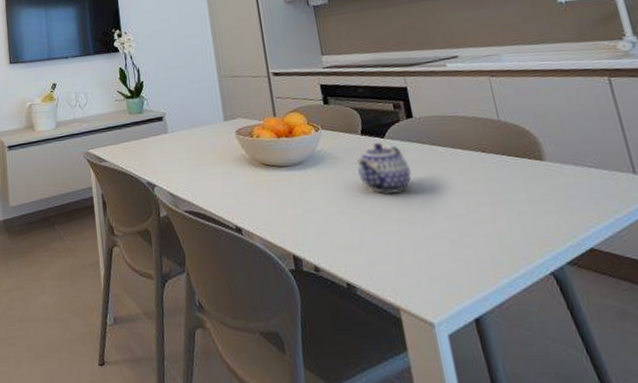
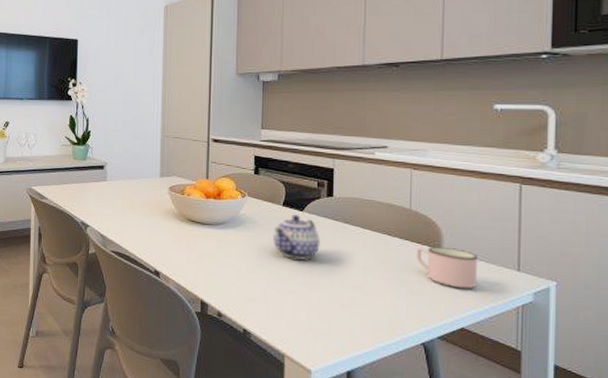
mug: none [516,157,594,203] -> present [416,246,479,289]

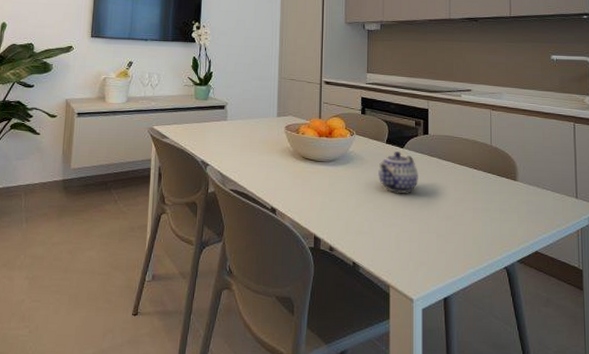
mug: present [416,246,479,289] -> none [497,178,546,216]

